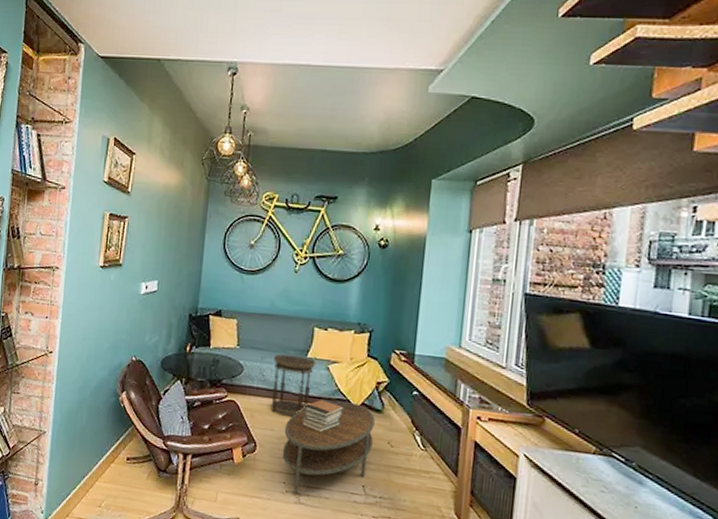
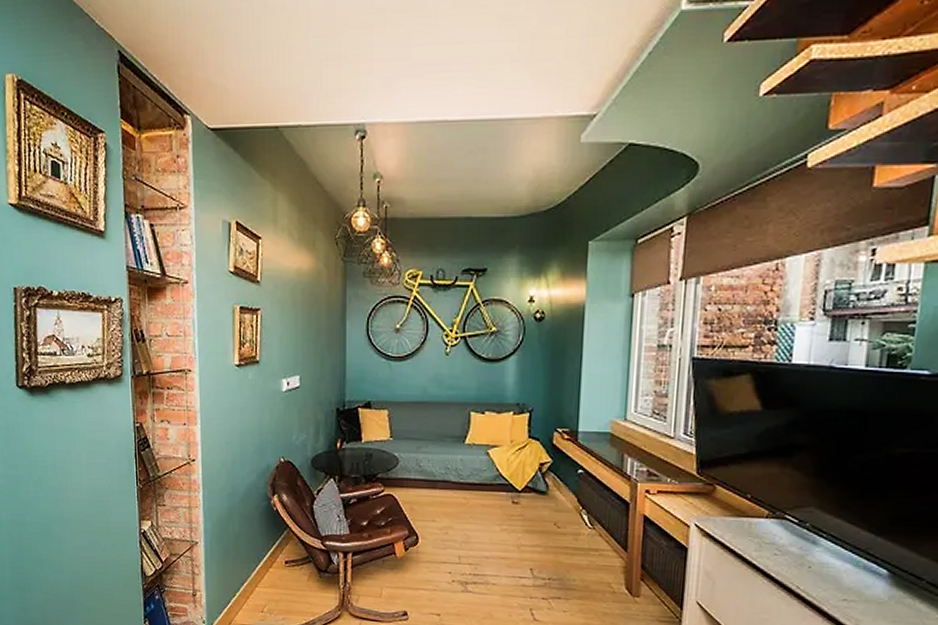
side table: present [270,353,317,417] -> none [428,441,475,506]
coffee table: present [282,401,375,494] -> none [445,486,540,583]
book stack: present [302,398,345,434] -> none [464,484,508,520]

